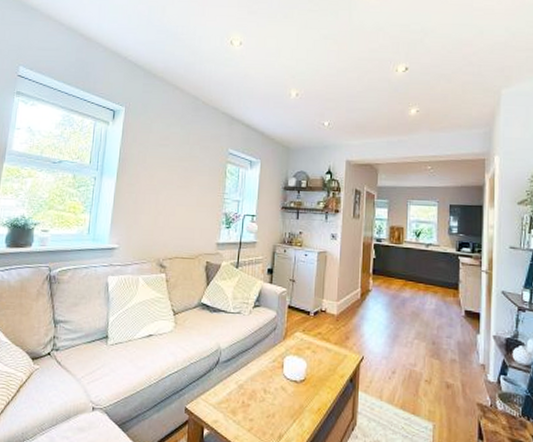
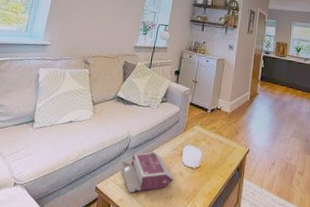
book: none [213,365,276,413] -> present [121,151,174,193]

